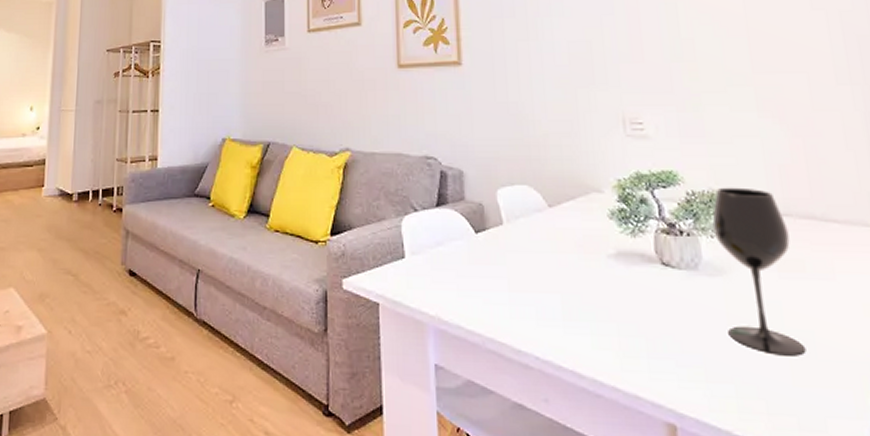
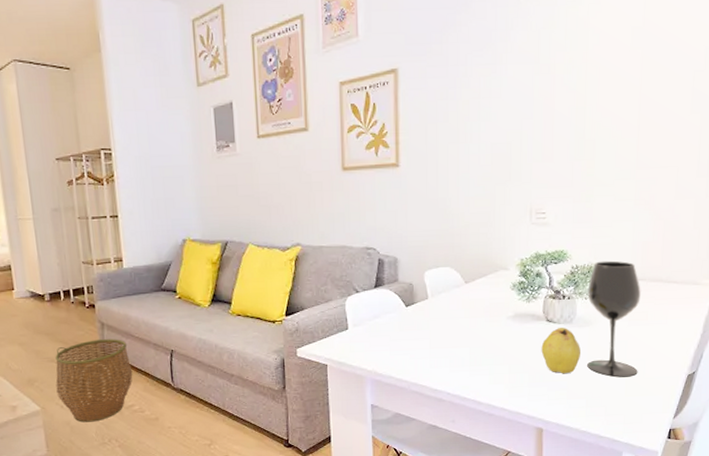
basket: none [67,250,153,356] -> present [55,339,133,422]
fruit: none [658,275,717,344] -> present [541,328,581,374]

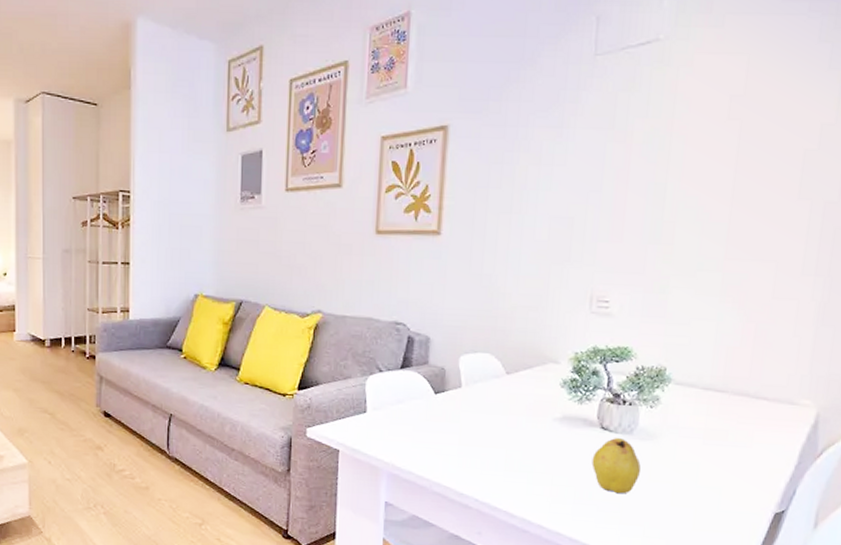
basket: present [55,339,133,422] -> none [46,393,127,483]
wineglass: present [587,260,641,378] -> none [647,364,722,507]

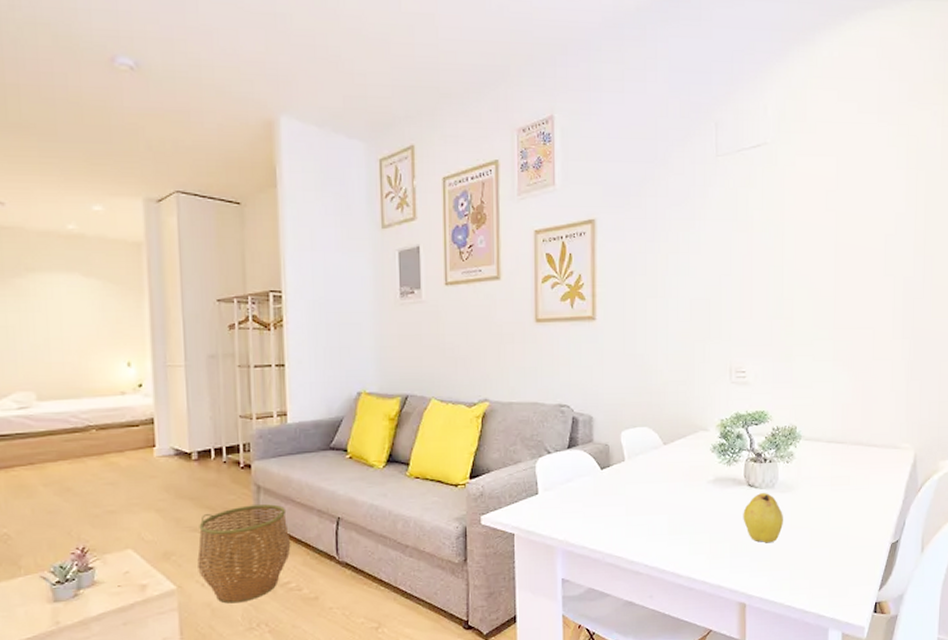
basket: none [46,393,127,483] -> present [197,504,291,604]

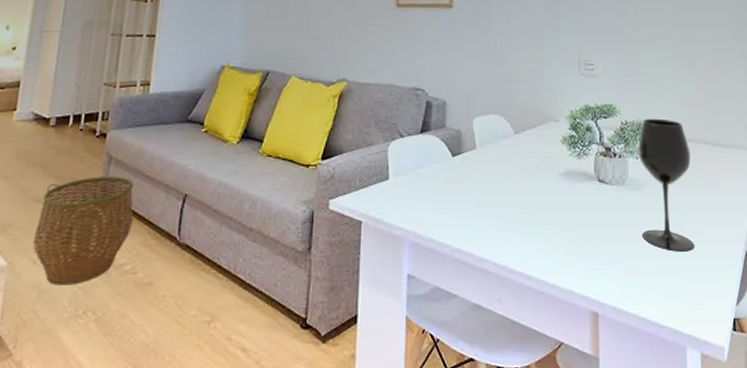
fruit: present [743,493,783,543] -> none [594,190,635,245]
wineglass: none [789,422,842,547] -> present [638,118,695,252]

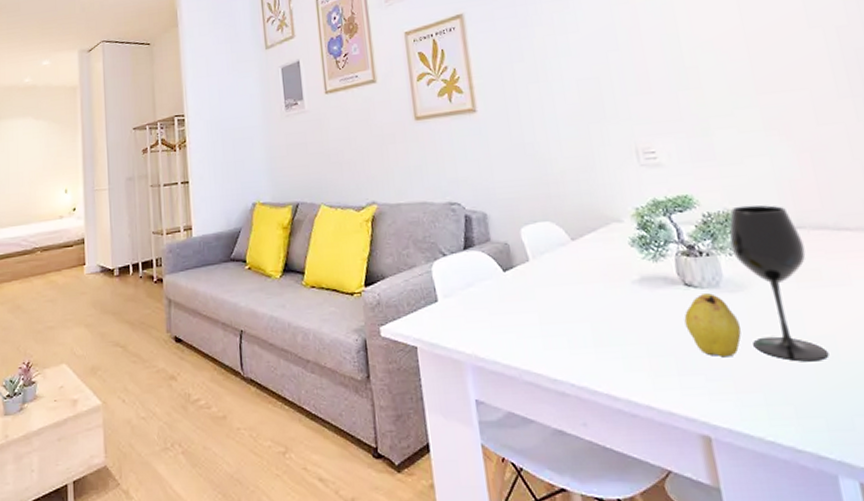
basket: present [33,177,134,285] -> none [119,318,200,421]
fruit: none [594,190,635,245] -> present [684,293,741,358]

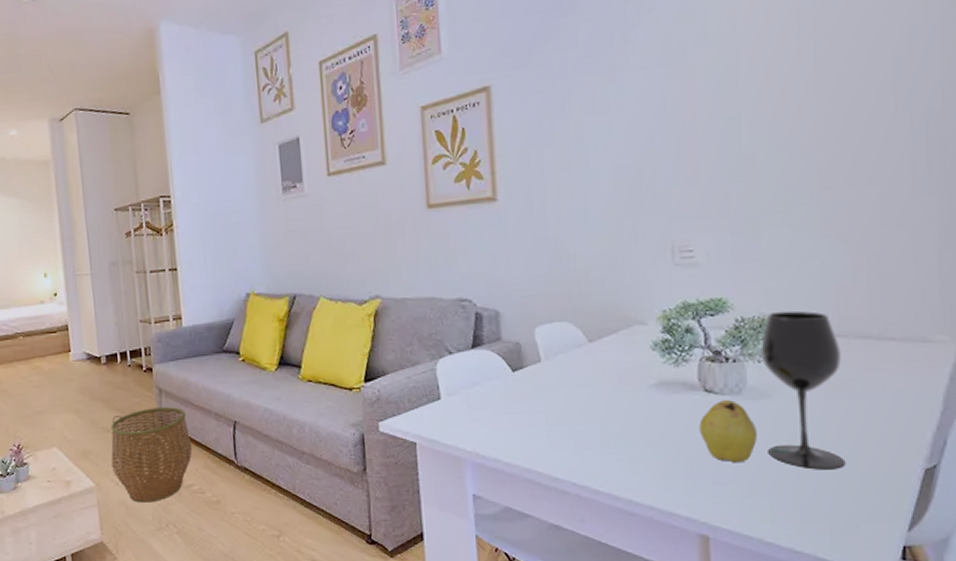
basket: none [119,318,200,421] -> present [111,407,193,503]

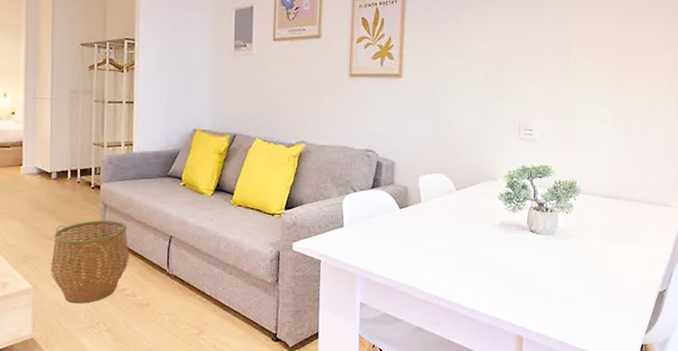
fruit: present [699,400,757,463] -> none [524,239,561,284]
wineglass: present [760,310,846,470] -> none [566,178,617,291]

